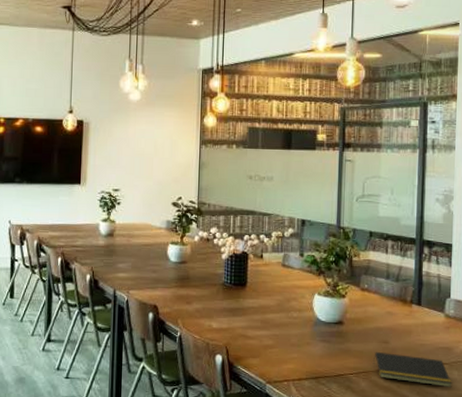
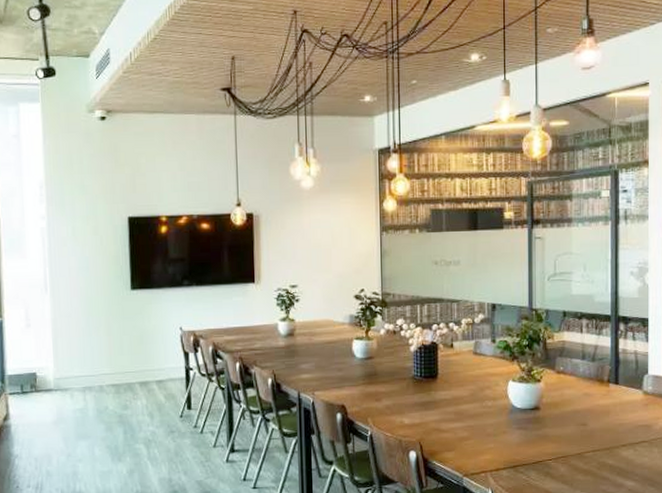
notepad: present [373,351,452,388] -> none [572,434,652,466]

